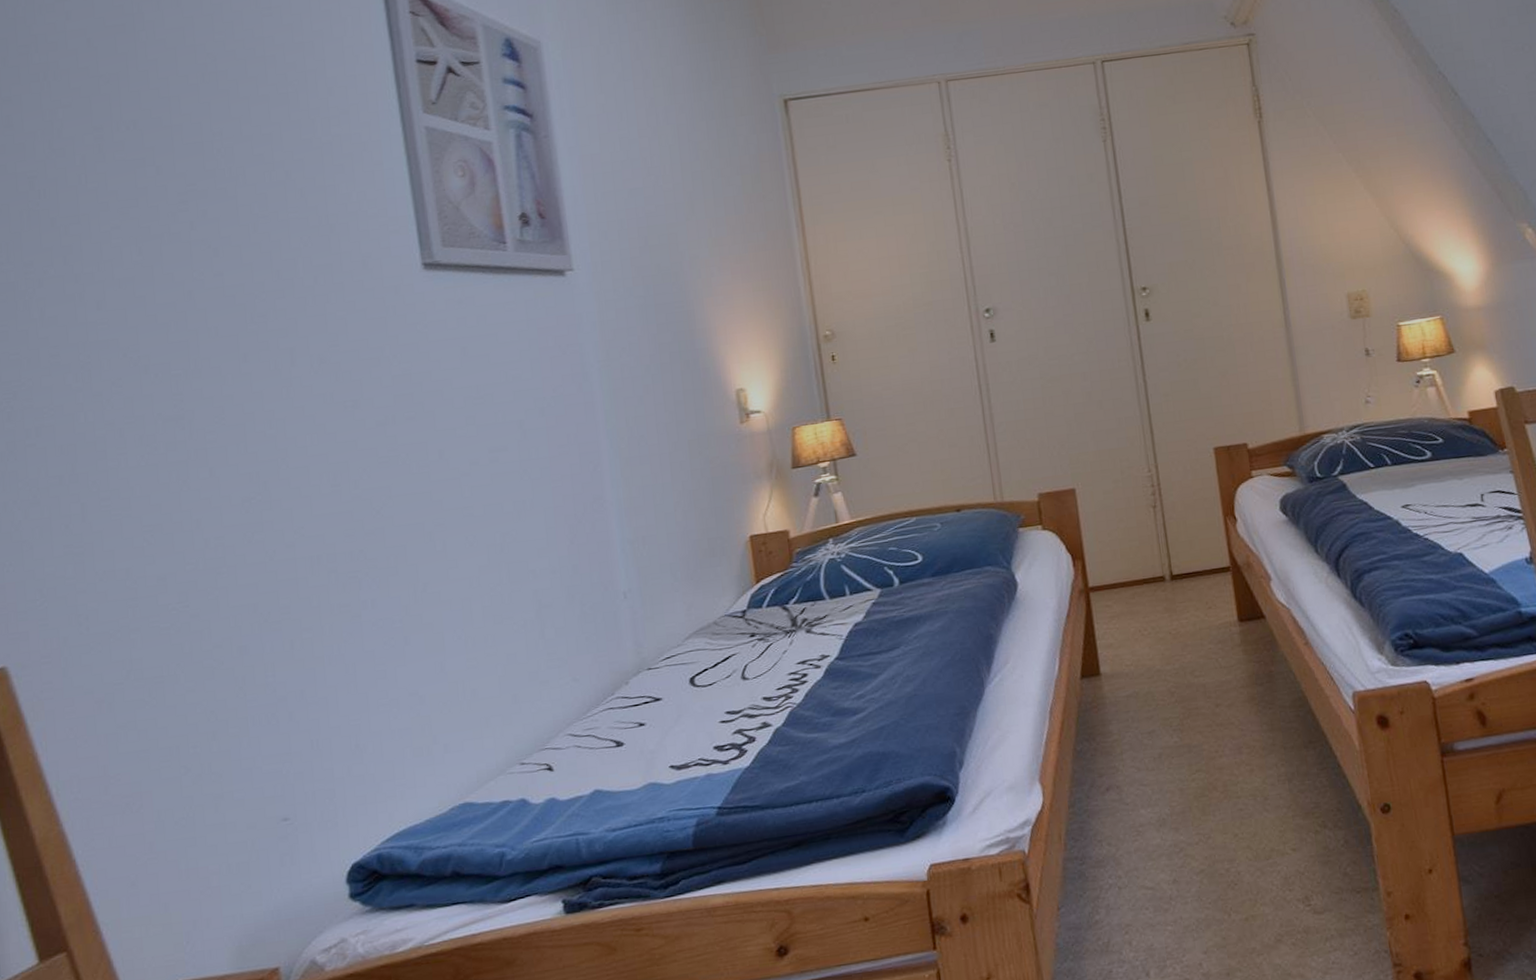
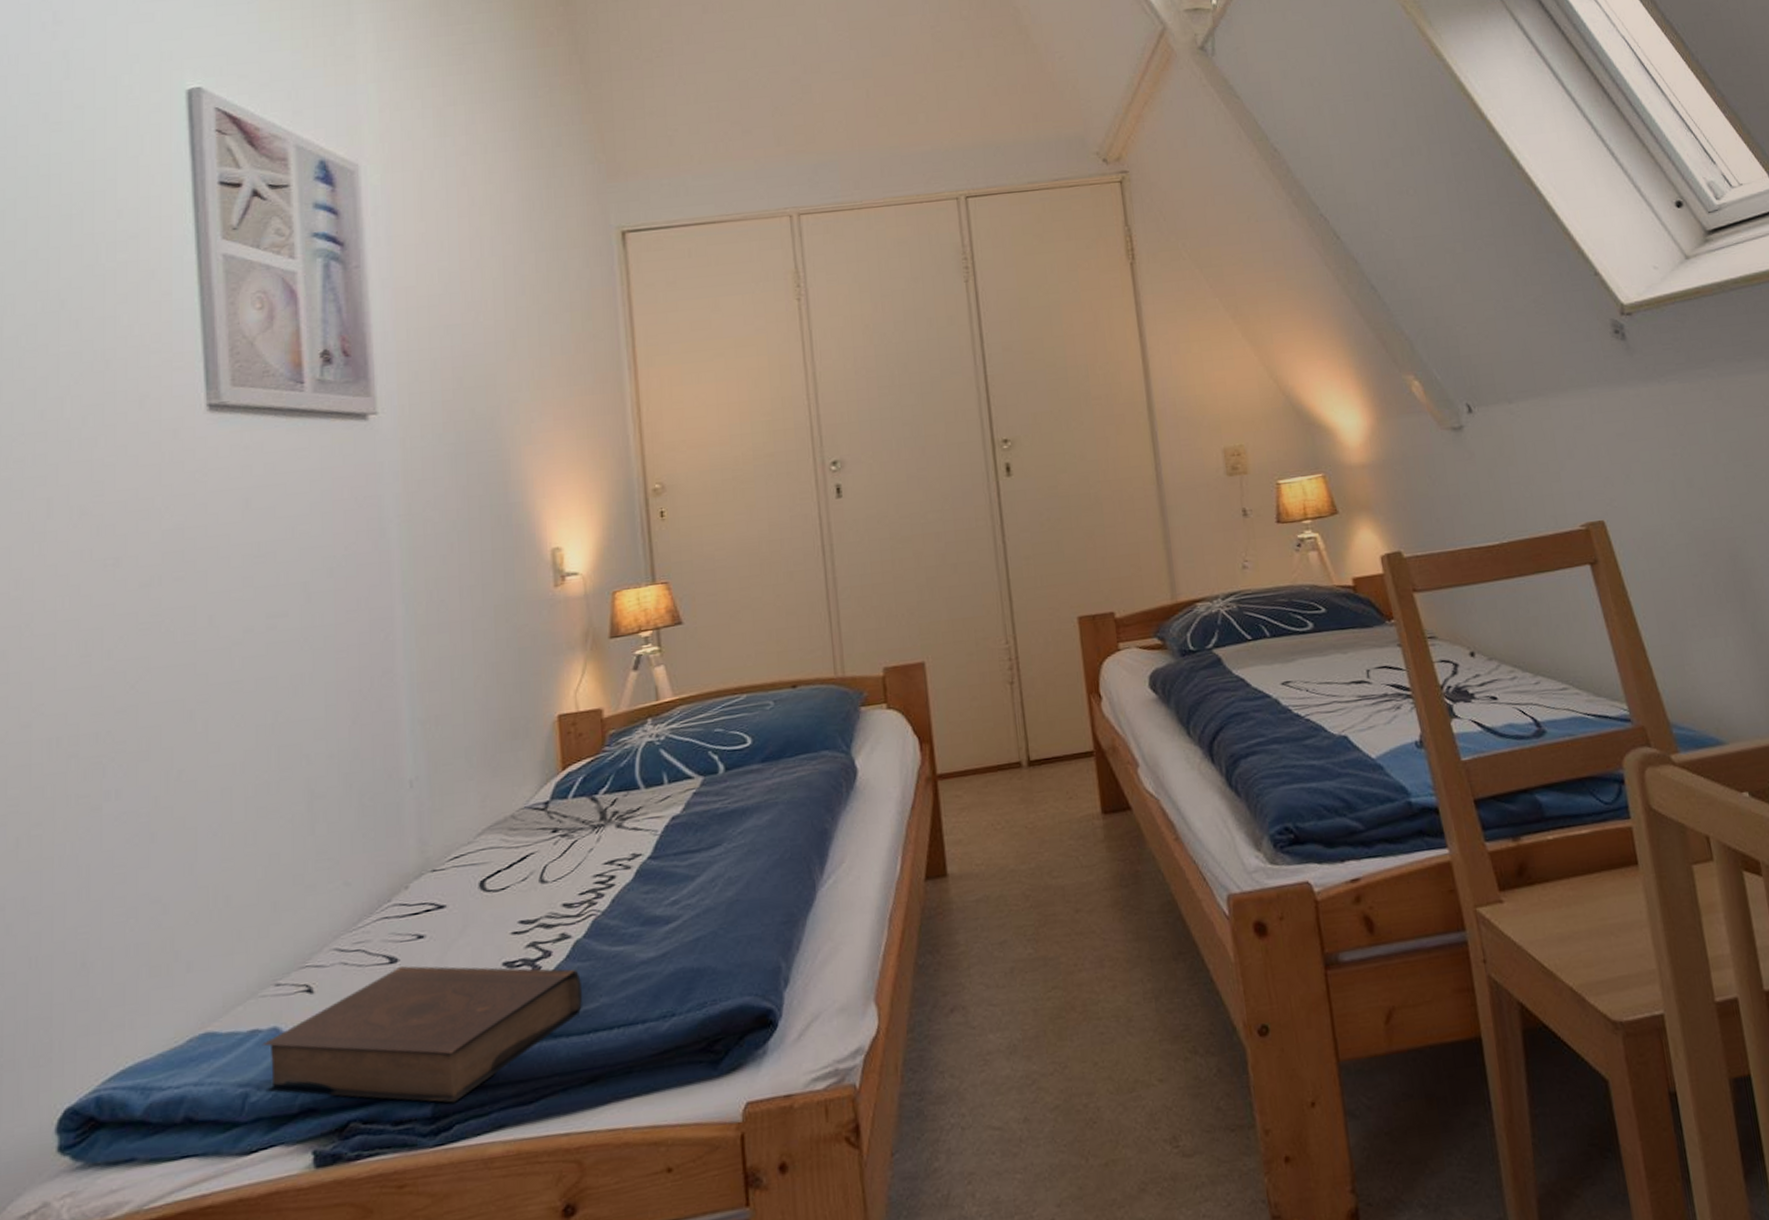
book: none [513,748,785,862] -> present [262,966,583,1103]

